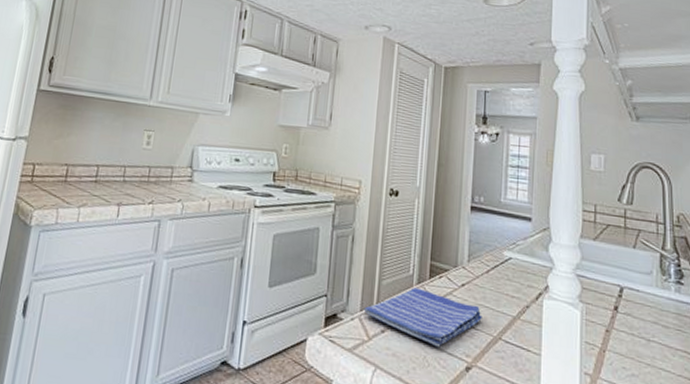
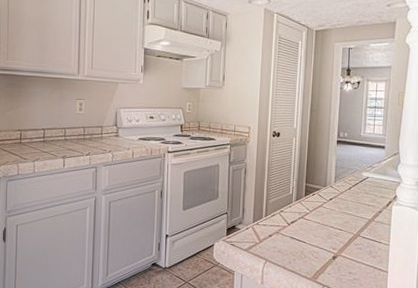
dish towel: present [363,288,482,347] -> none [255,203,345,244]

